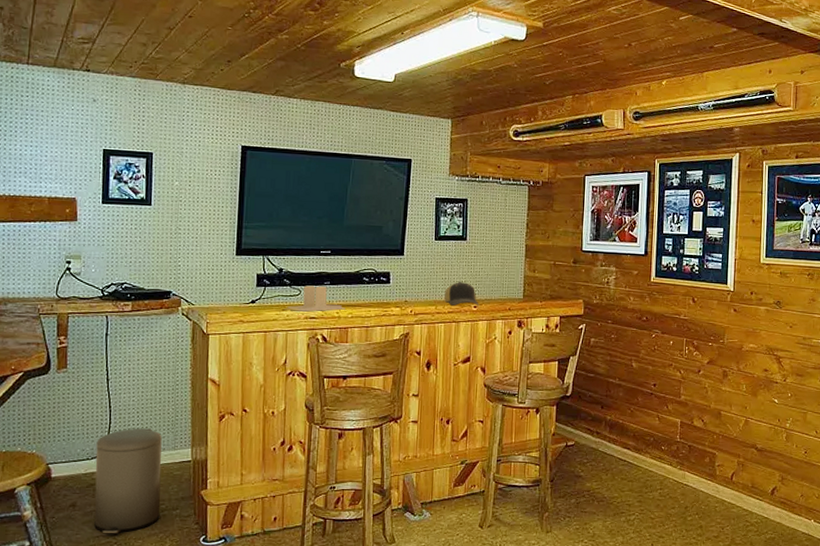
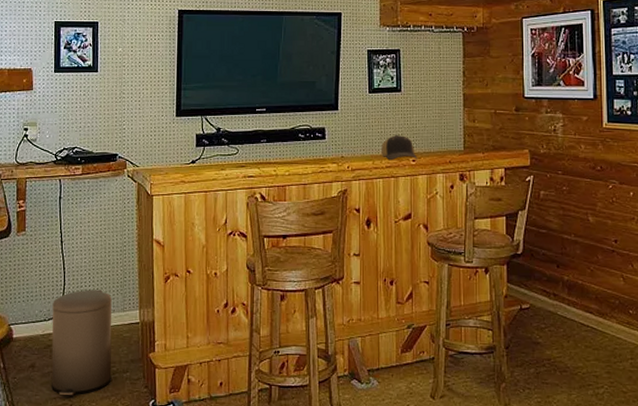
napkin holder: present [283,285,346,312] -> none [222,144,282,171]

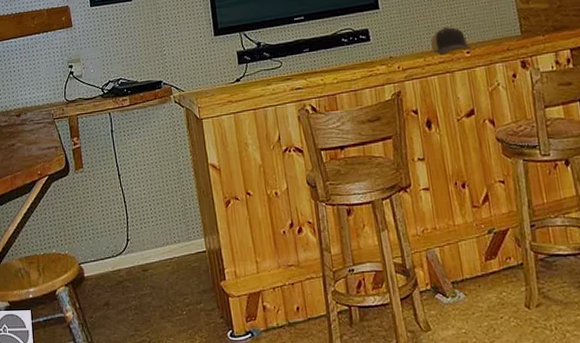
pedal bin: present [51,289,112,396] -> none [118,220,186,332]

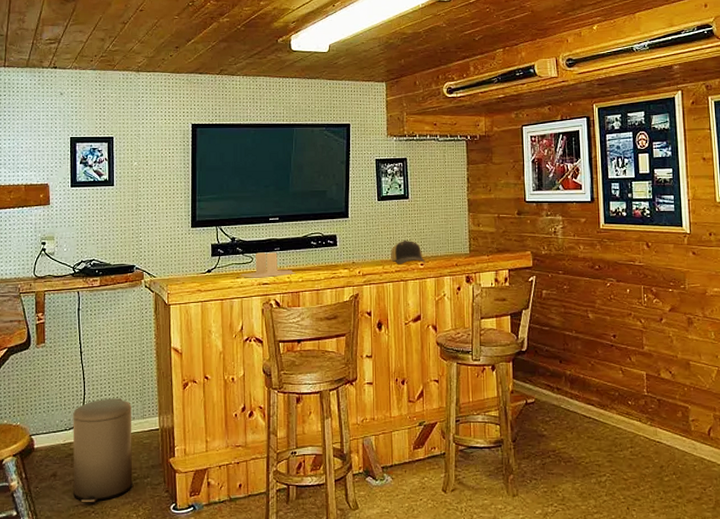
pedal bin: none [118,220,186,332] -> present [72,398,133,503]
napkin holder: none [268,54,330,85] -> present [237,252,296,278]

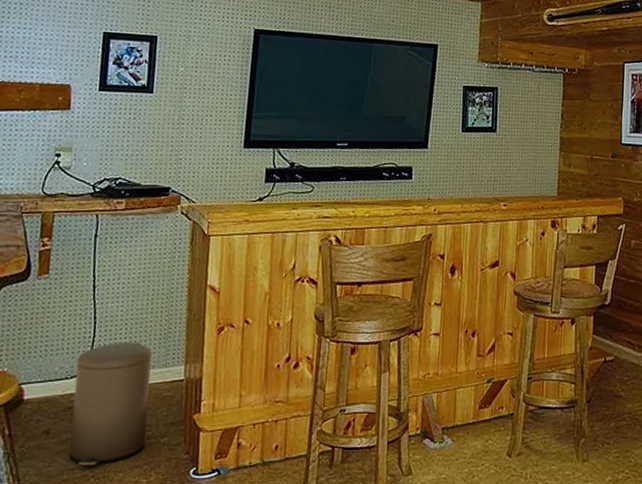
napkin holder: present [237,252,296,278] -> none [294,181,363,211]
baseball cap: present [391,239,426,265] -> none [471,176,510,205]

